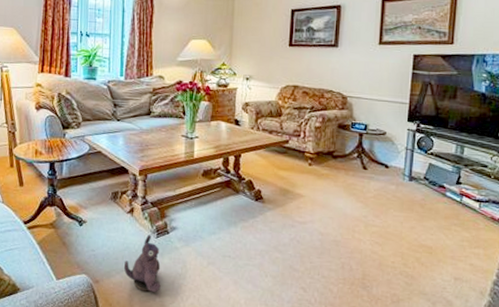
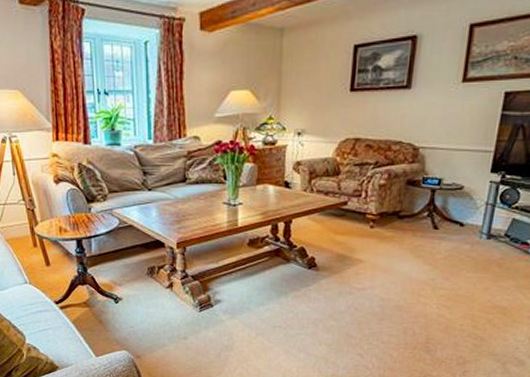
plush toy: present [123,235,161,292] -> none [165,309,207,364]

